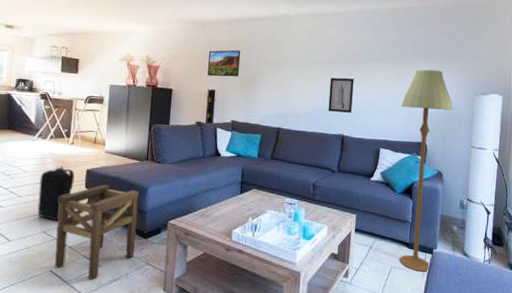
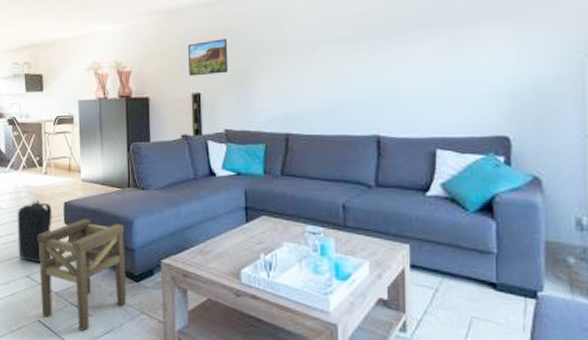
wall art: present [328,77,354,113] -> none [352,56,388,105]
floor lamp: present [399,69,454,272] -> none [462,27,550,325]

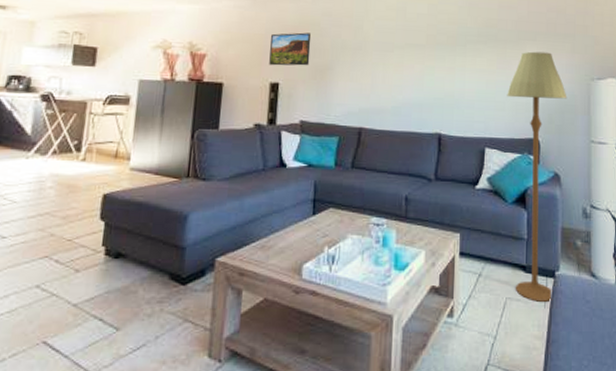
backpack: present [17,199,53,263] -> none [28,190,86,269]
stool: present [39,219,126,331] -> none [51,213,176,350]
floor lamp: none [462,27,550,325] -> present [507,51,567,302]

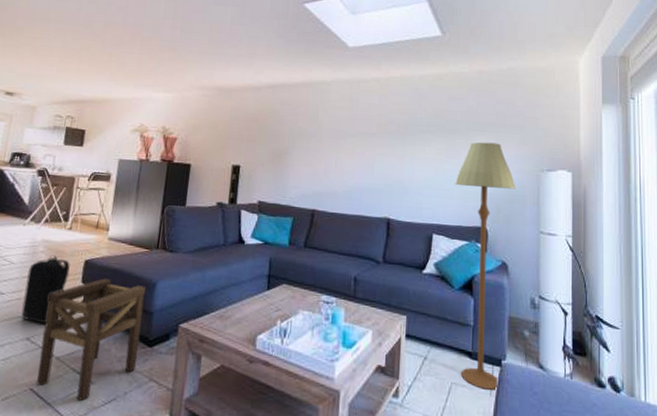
backpack: none [28,190,86,269] -> present [21,255,70,325]
stool: none [51,213,176,350] -> present [37,278,146,401]
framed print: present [269,32,311,66] -> none [232,120,271,151]

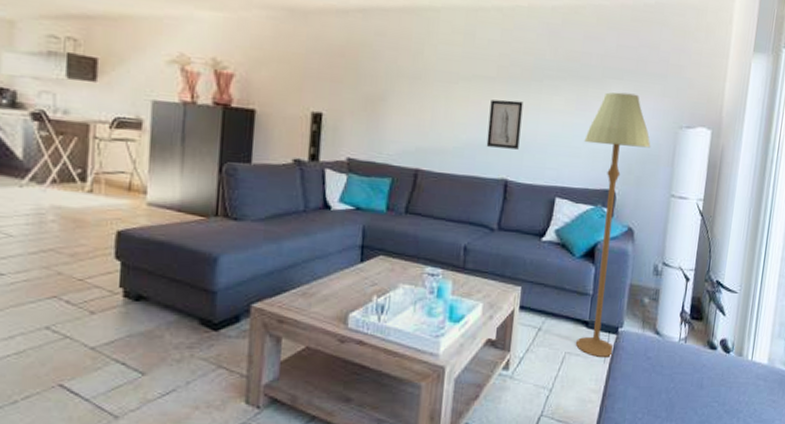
backpack: present [21,255,70,325] -> none [33,225,97,310]
stool: present [37,278,146,401] -> none [66,253,204,394]
wall art: none [370,151,400,192] -> present [486,99,524,150]

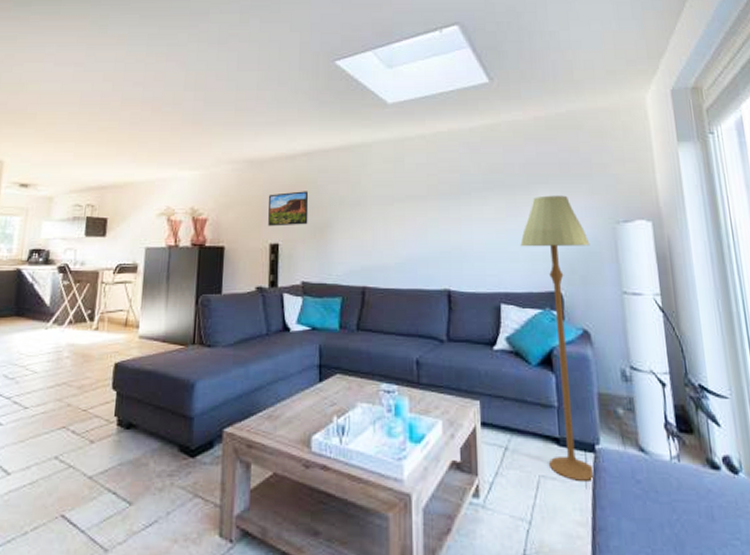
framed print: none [310,53,362,95] -> present [268,191,309,227]
wall art: present [486,99,524,150] -> none [425,214,457,260]

